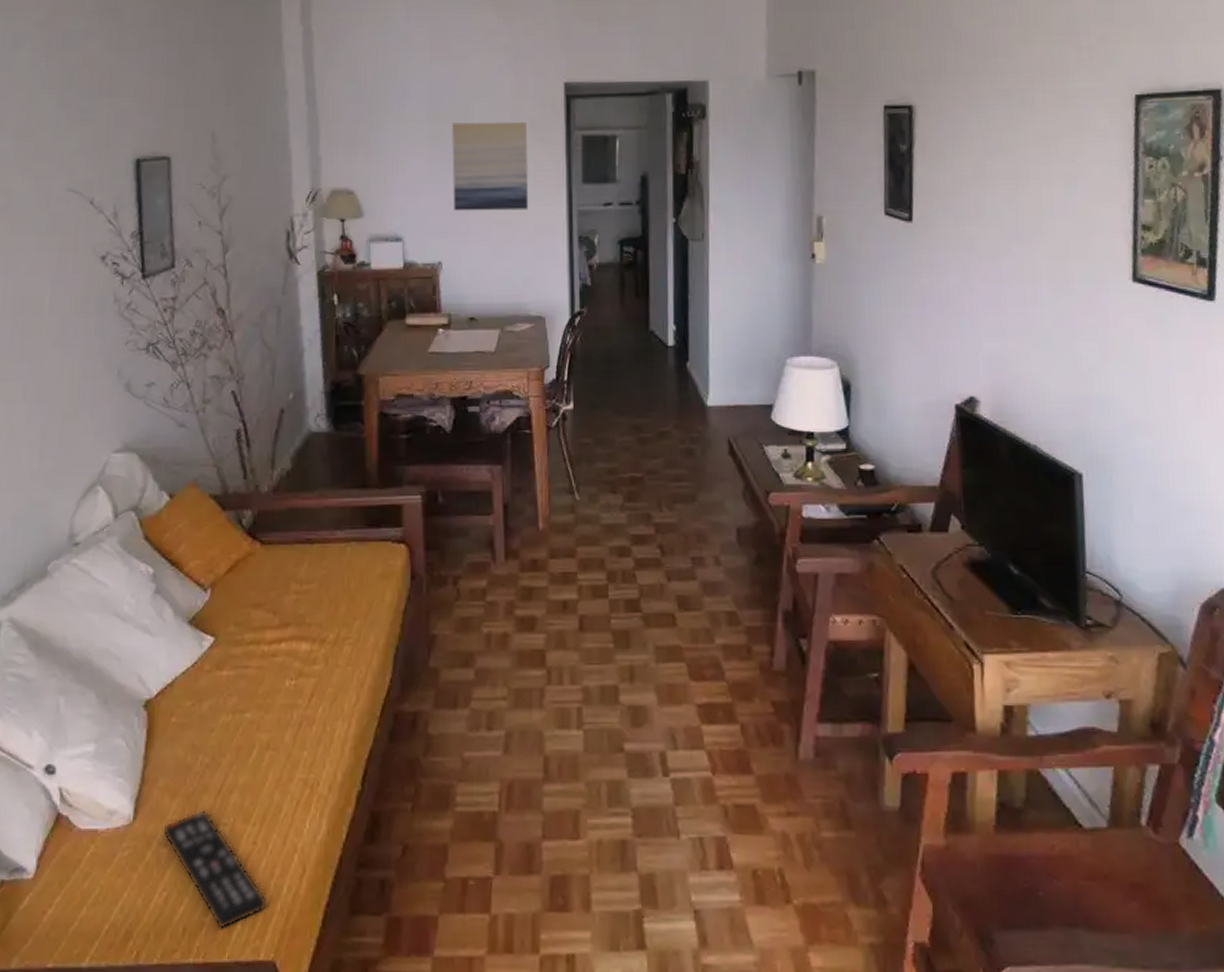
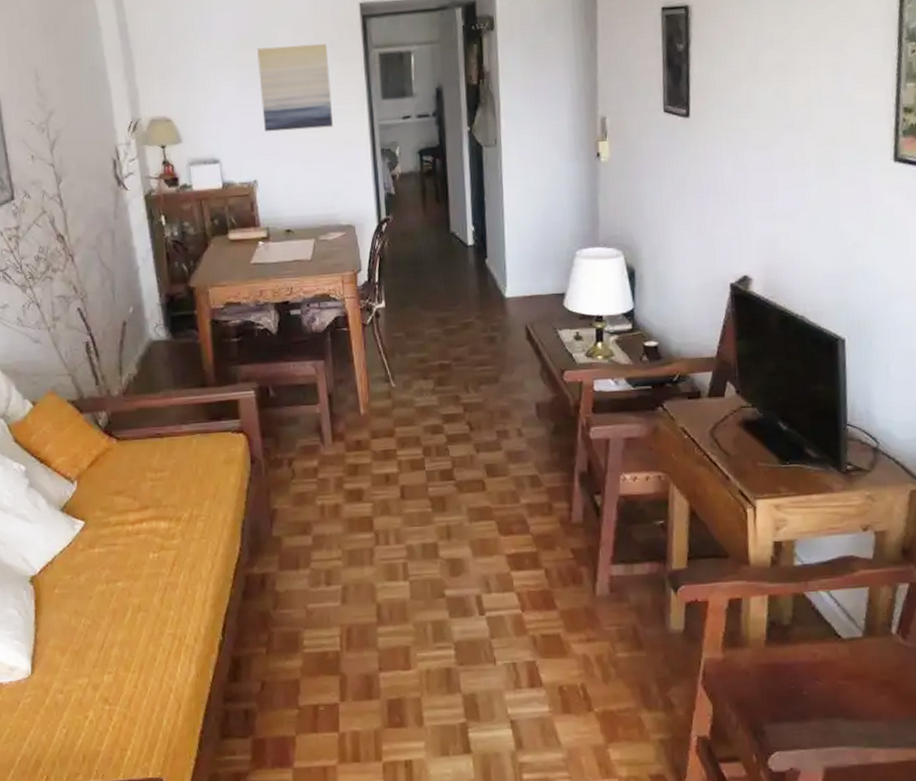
remote control: present [161,809,269,931] -> none [56,661,152,757]

